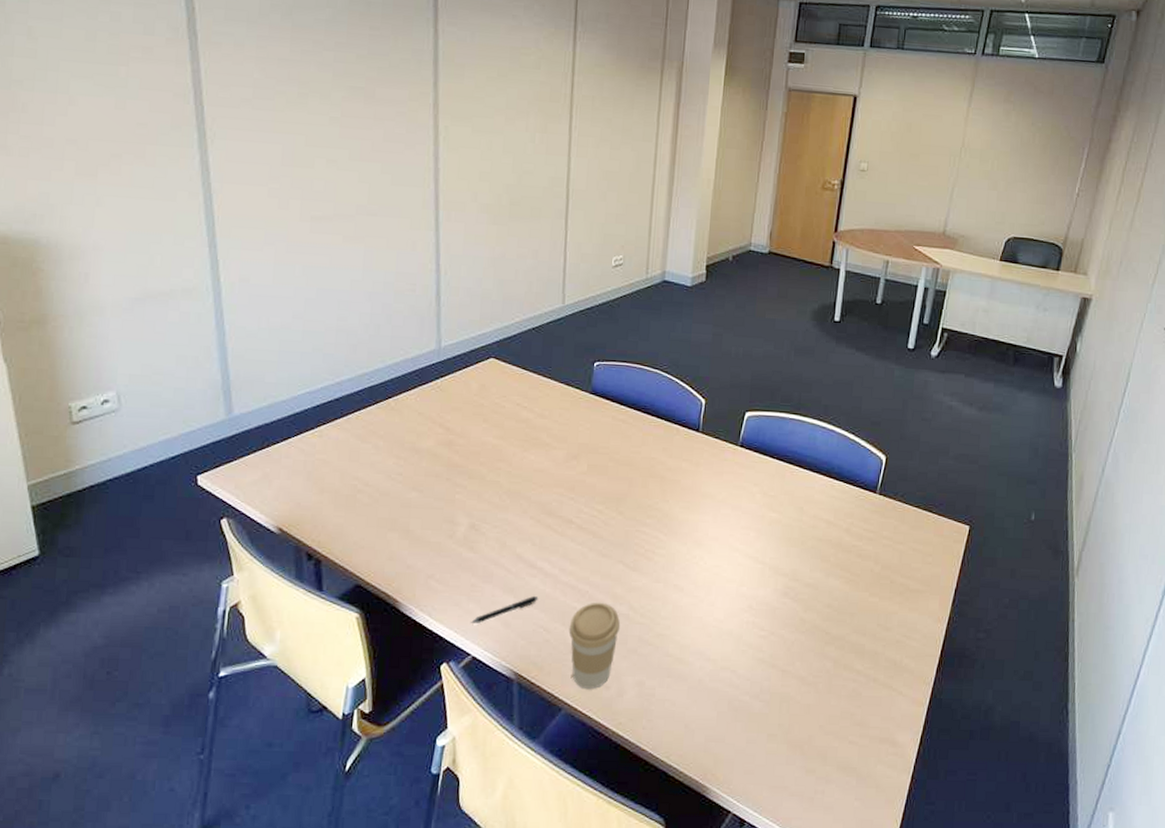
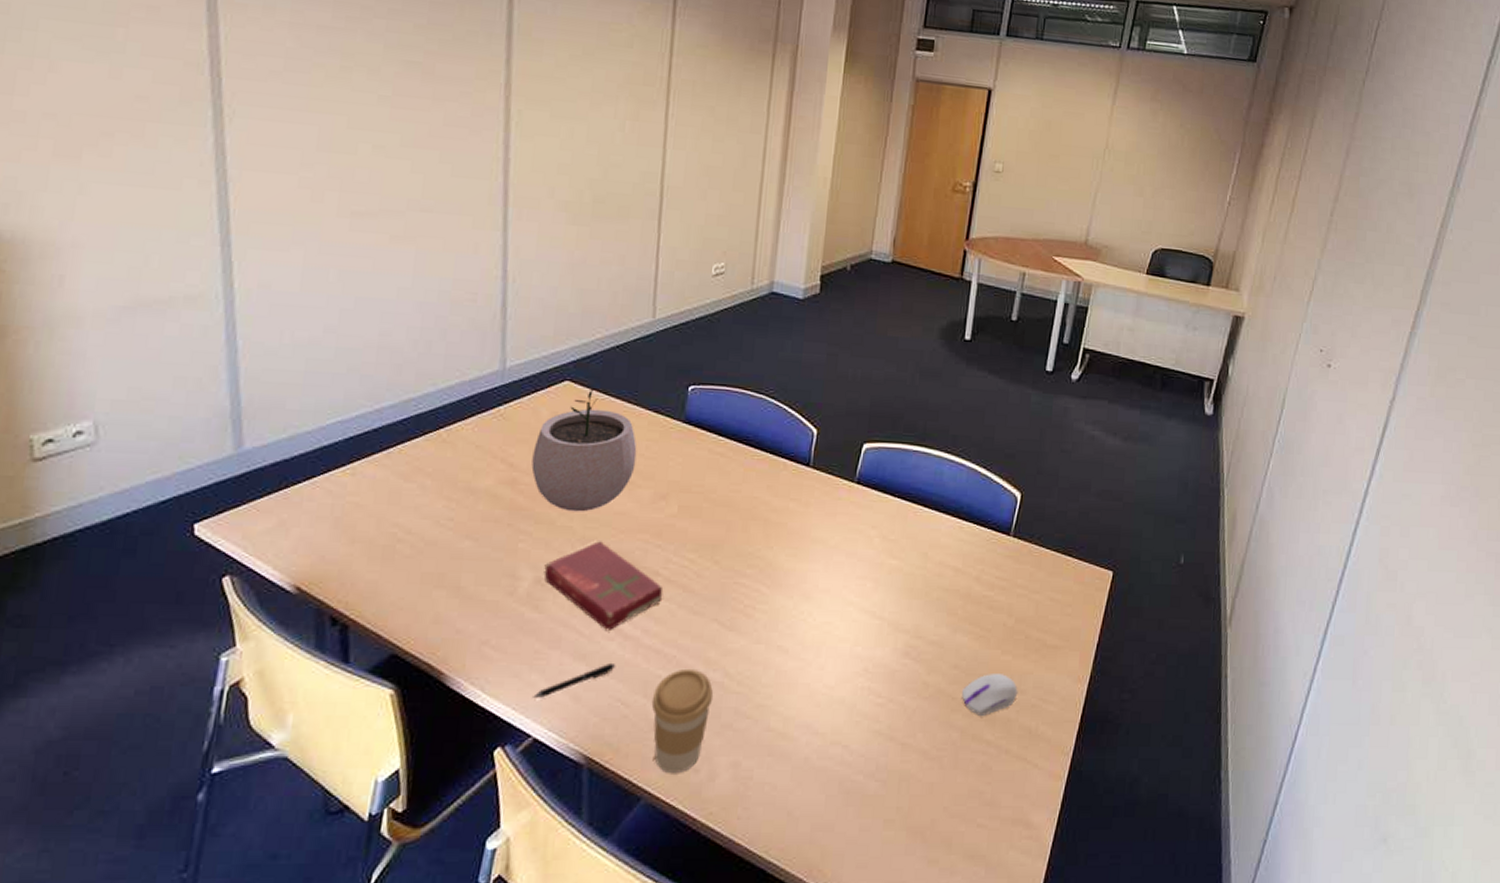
plant pot: none [464,365,552,469] -> present [531,388,637,512]
book: none [477,494,577,569] -> present [543,541,664,630]
computer mouse: none [833,613,884,649] -> present [961,674,1018,716]

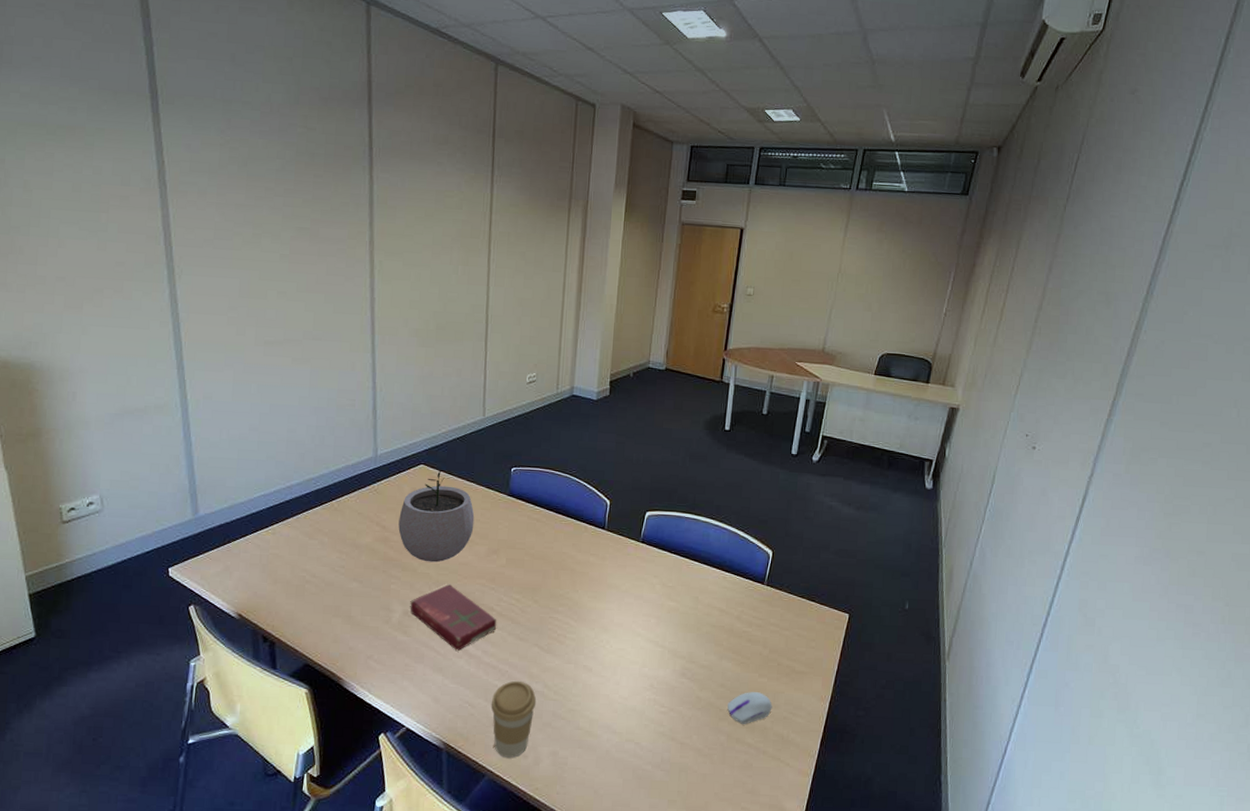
pen: present [533,662,616,698] -> none [405,674,464,699]

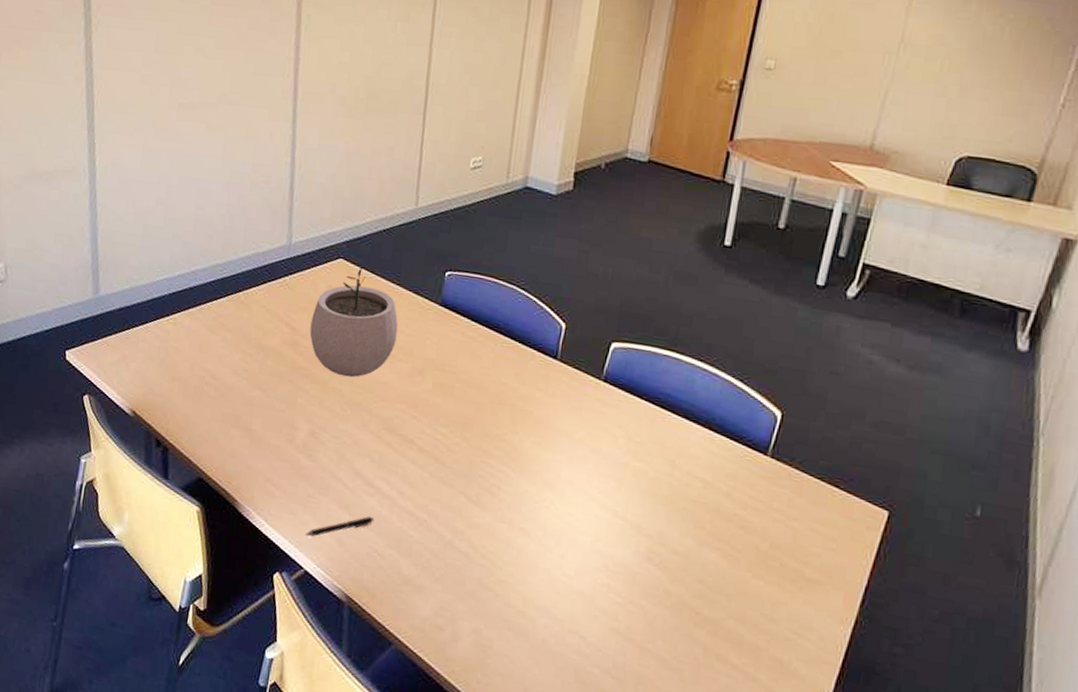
pen: none [405,674,464,699] -> present [305,516,375,537]
book: present [410,584,497,651] -> none [317,405,418,487]
coffee cup: present [491,680,537,758] -> none [403,533,460,628]
computer mouse: present [727,692,773,724] -> none [705,595,770,638]

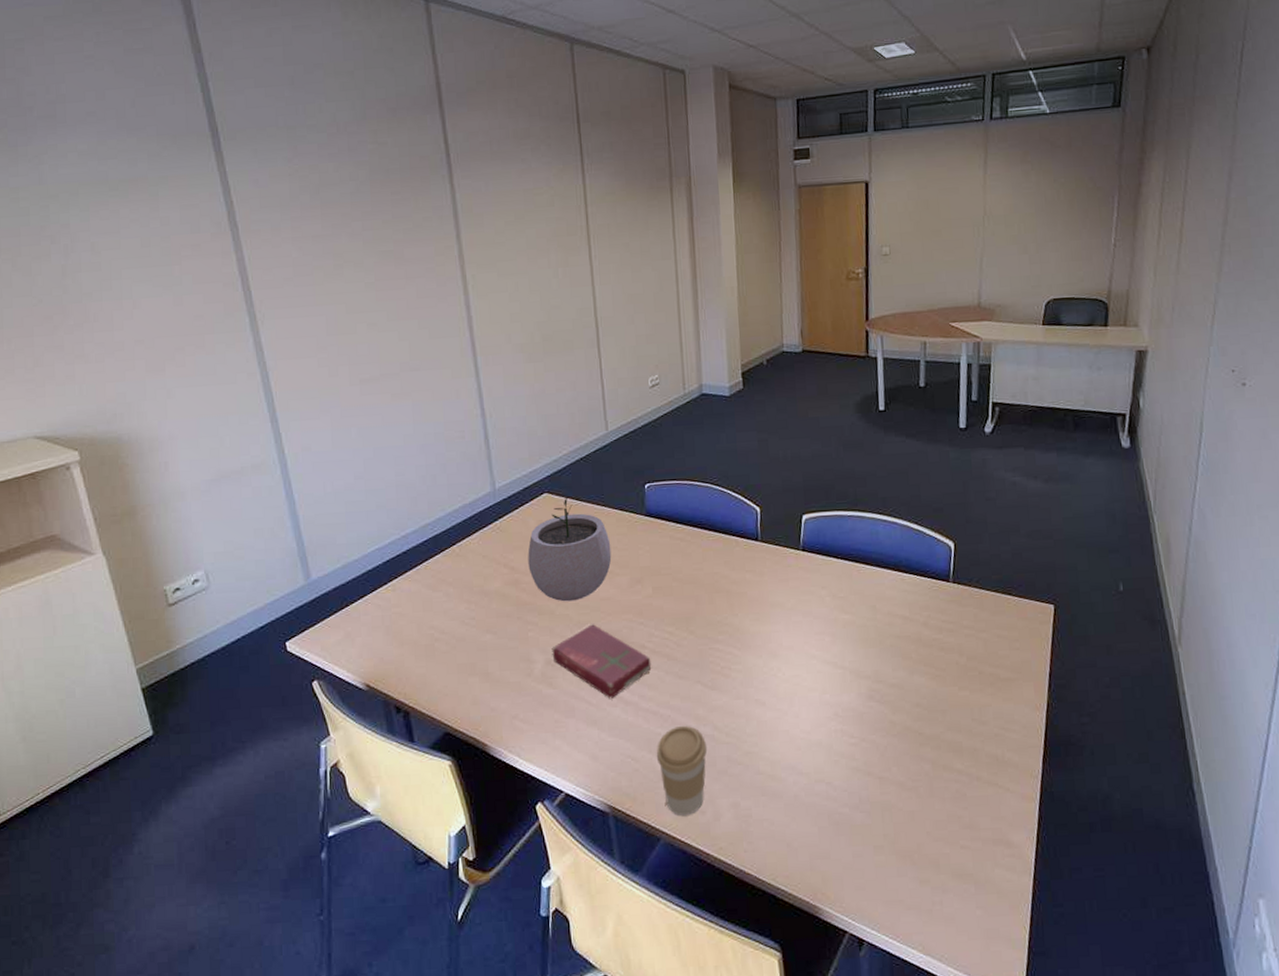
pen: present [305,516,375,537] -> none [559,725,623,760]
book: none [317,405,418,487] -> present [552,624,652,698]
coffee cup: none [403,533,460,628] -> present [656,725,708,815]

